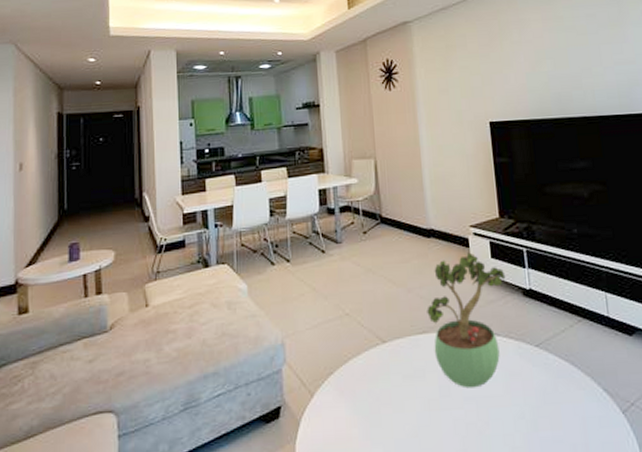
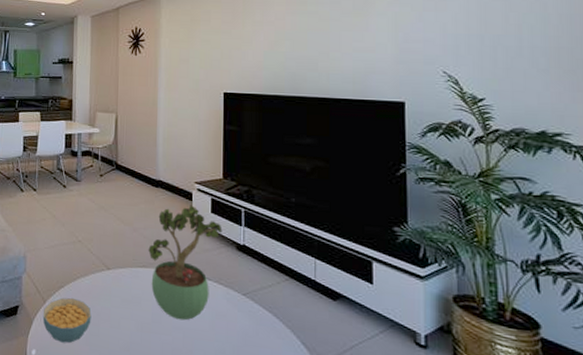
cereal bowl: none [311,384,370,443] -> present [42,297,92,343]

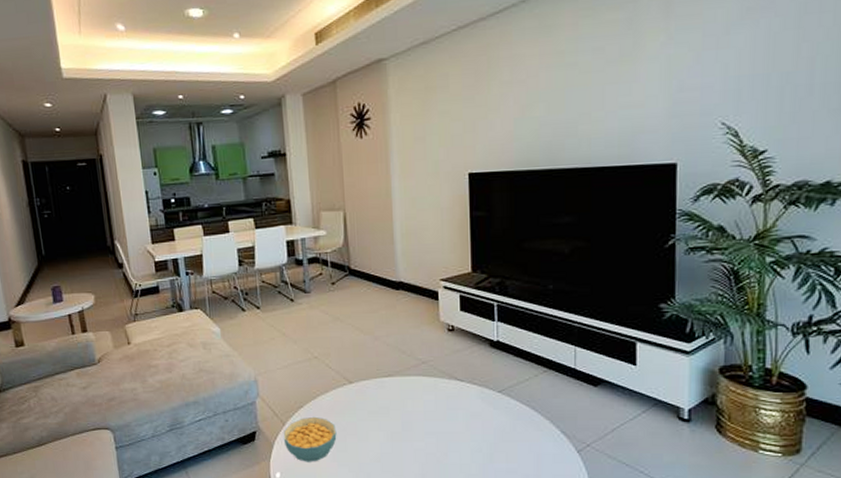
potted plant: present [148,205,223,321] -> none [393,305,474,425]

